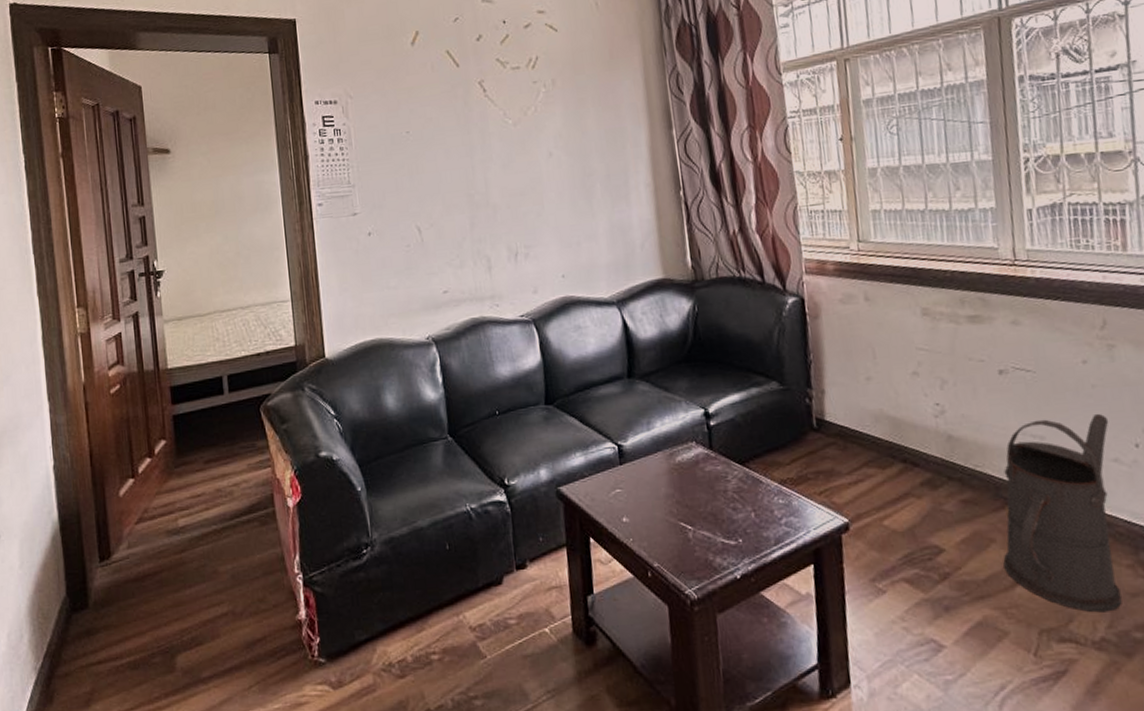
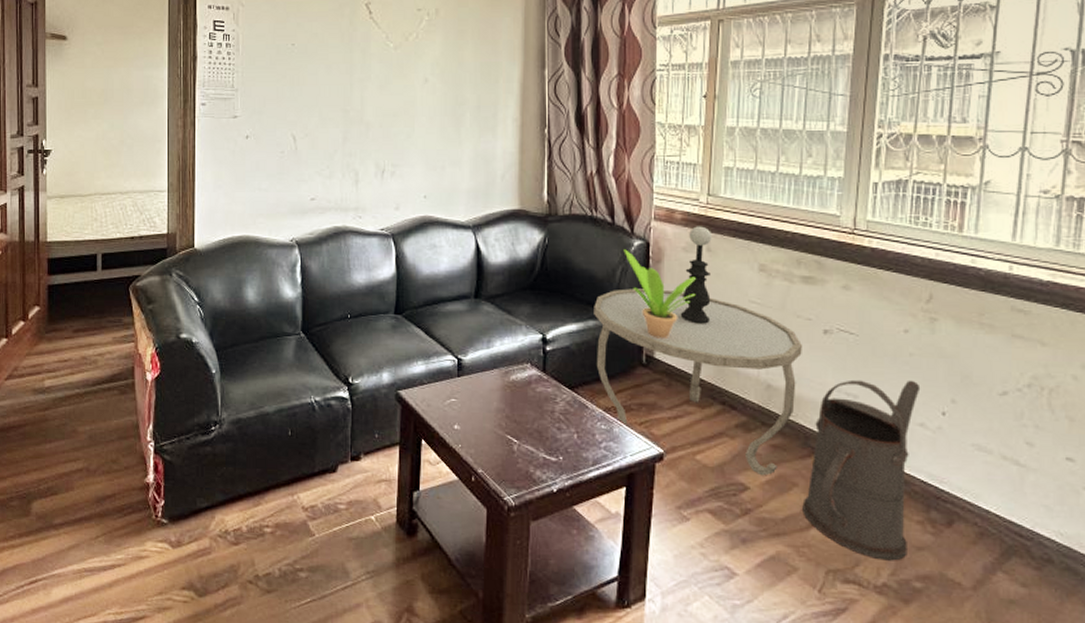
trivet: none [754,346,980,535] -> present [594,289,802,476]
potted plant: none [776,308,860,399] -> present [622,249,696,339]
table lamp: none [844,274,878,379] -> present [680,226,712,324]

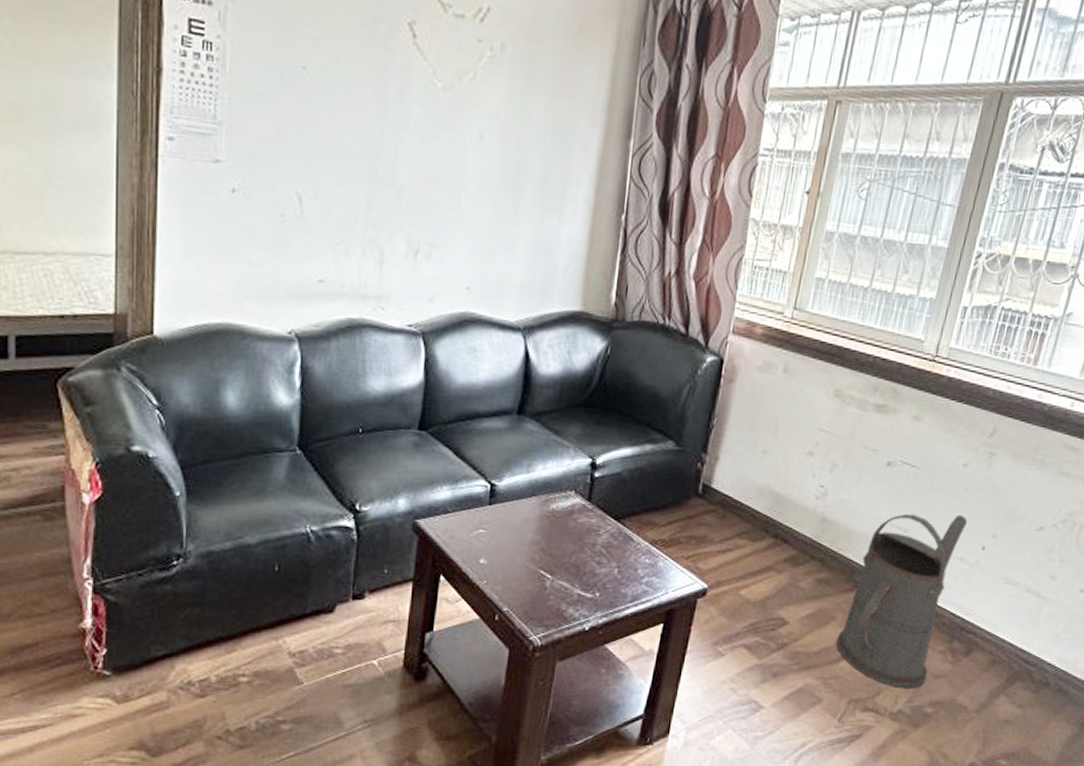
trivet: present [594,289,802,476] -> none [648,410,864,610]
potted plant: present [622,249,696,339] -> none [692,365,767,467]
table lamp: present [680,226,712,324] -> none [745,343,791,452]

